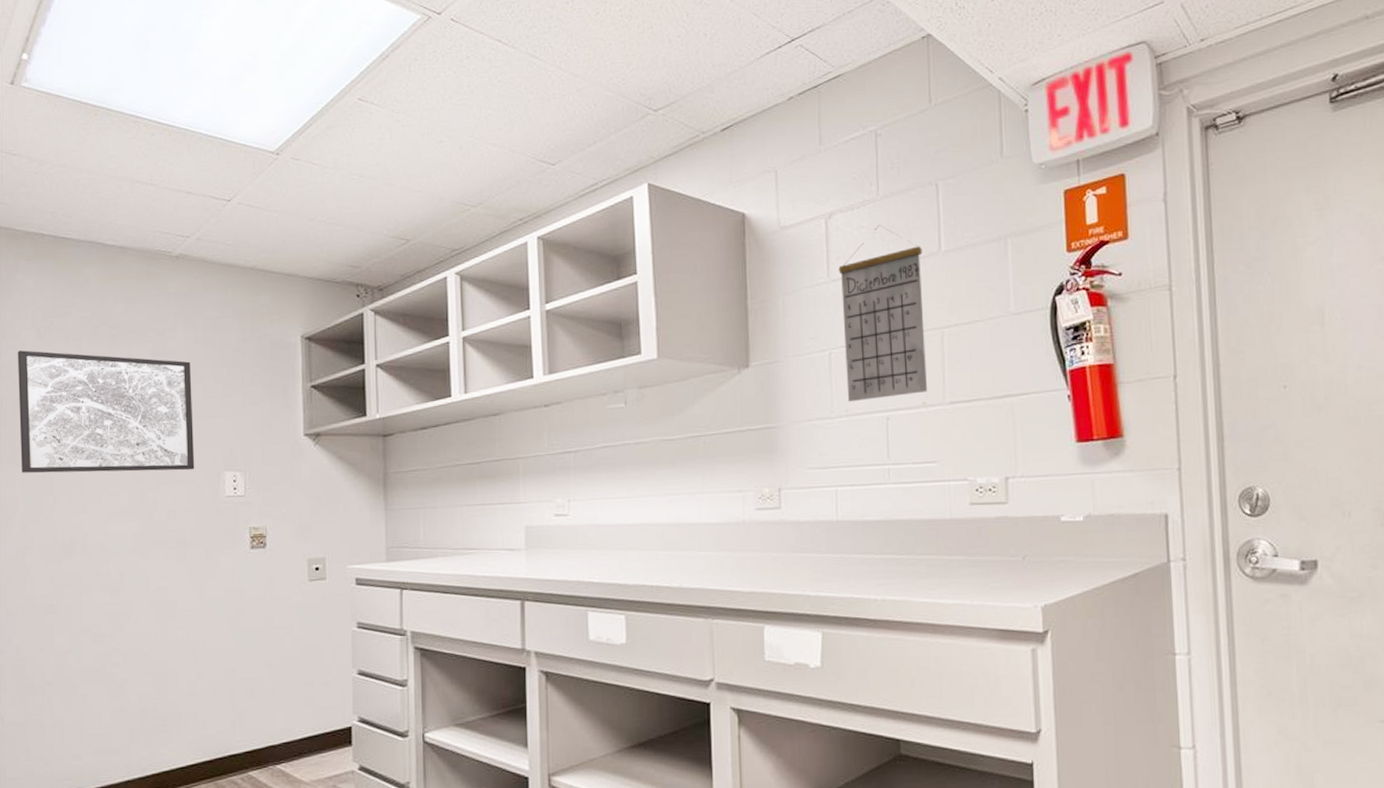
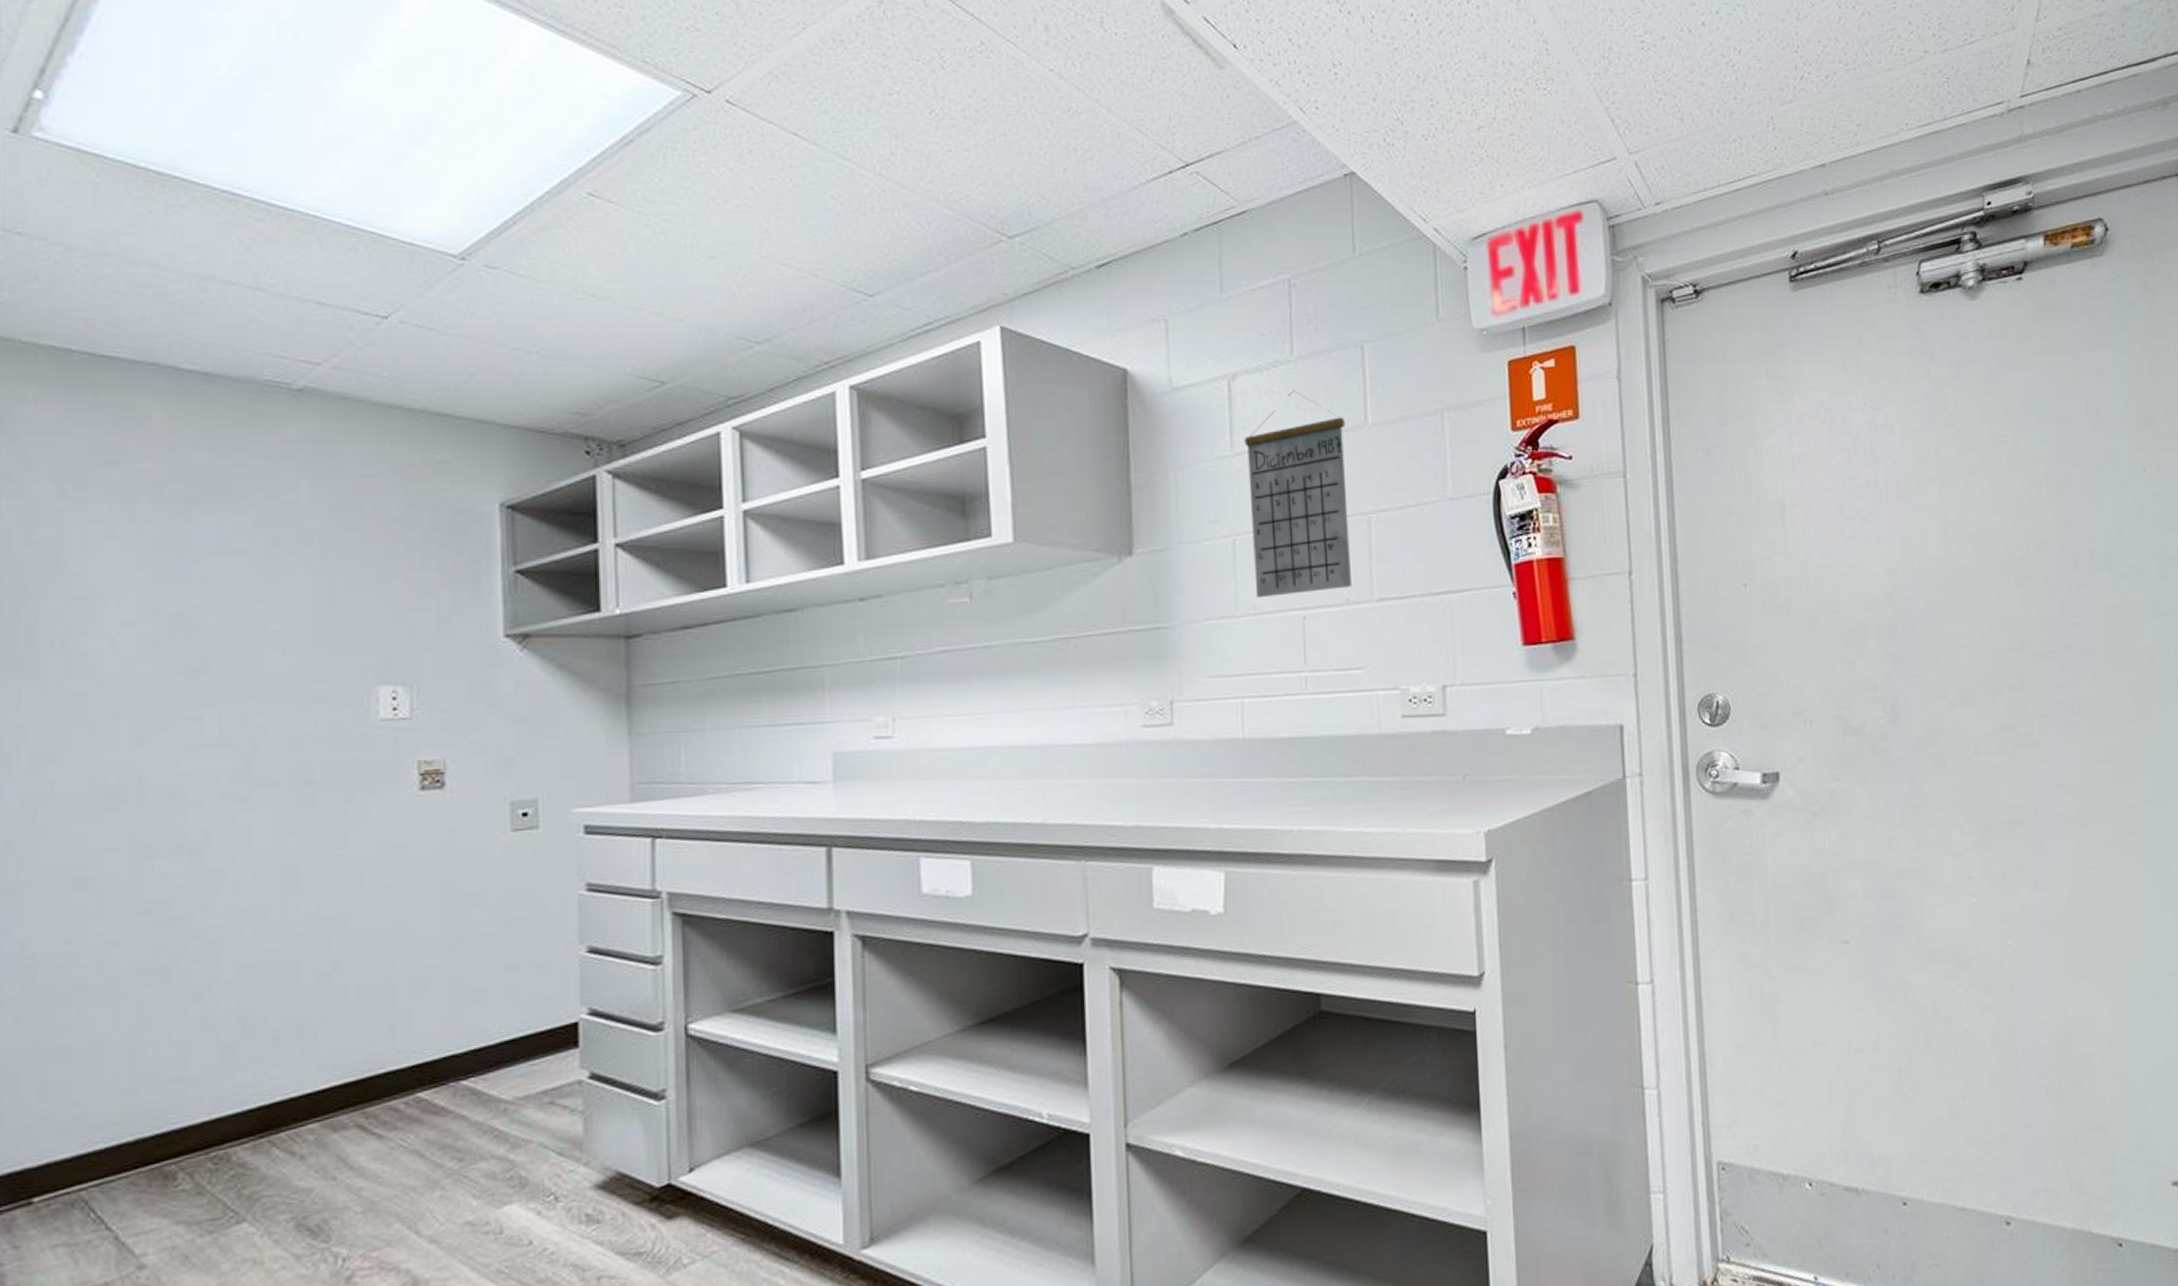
wall art: present [17,350,195,474] -> none [23,514,330,691]

